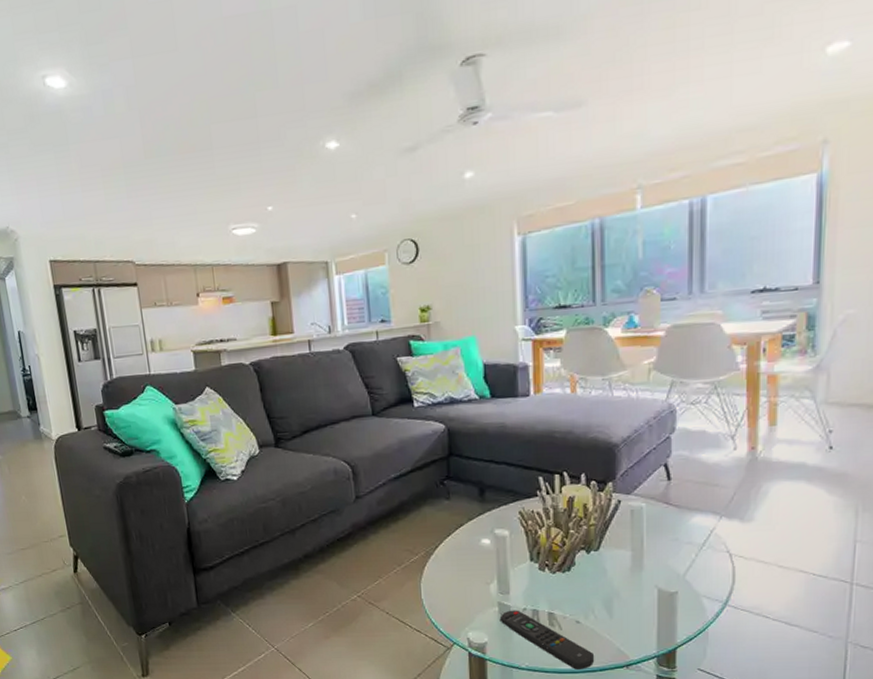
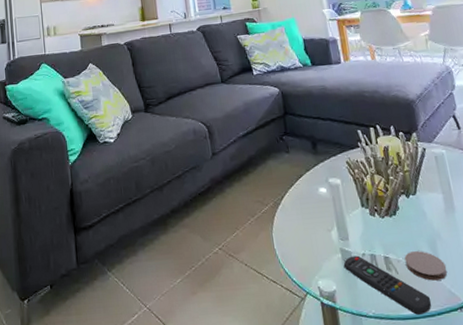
coaster: none [572,609,620,638] -> present [404,251,448,281]

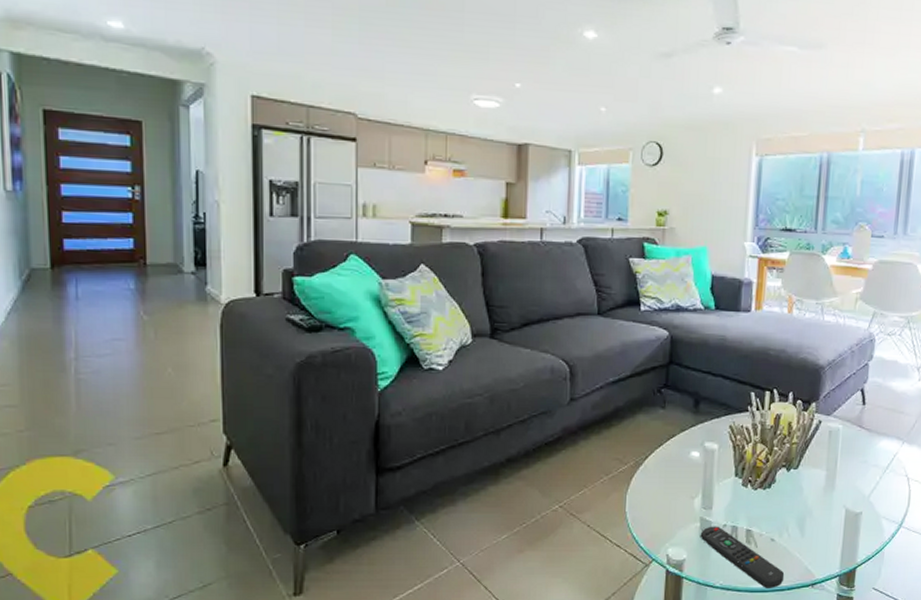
coaster: present [404,251,448,281] -> none [767,527,810,557]

